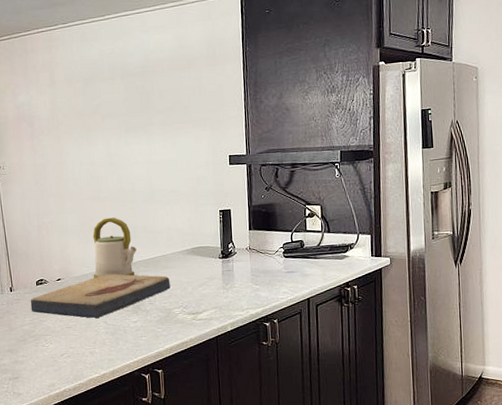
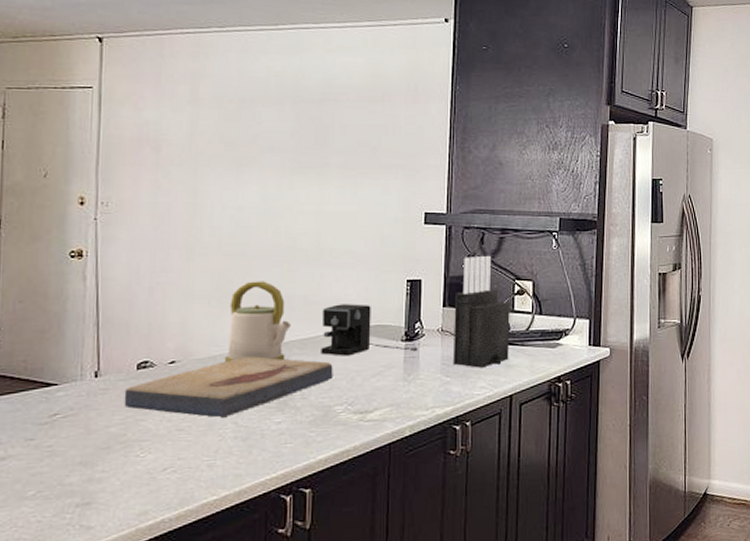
coffee maker: none [158,231,232,272] -> present [321,304,418,356]
knife block: none [258,186,305,278] -> present [452,255,510,368]

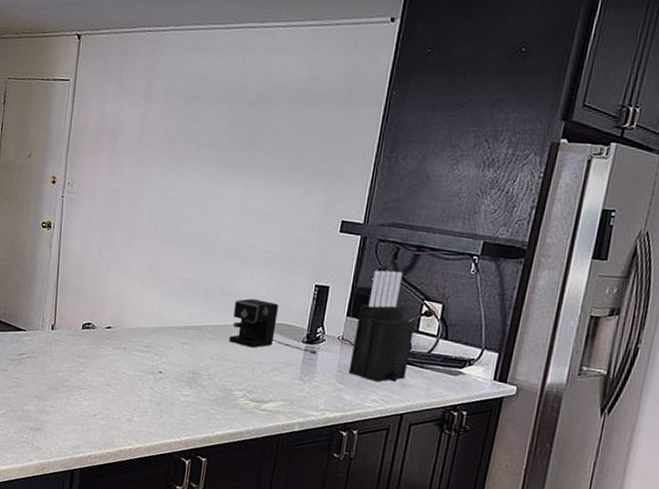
fish fossil: present [124,356,333,418] -> none [70,332,238,382]
kettle: present [225,281,291,362] -> none [150,266,206,341]

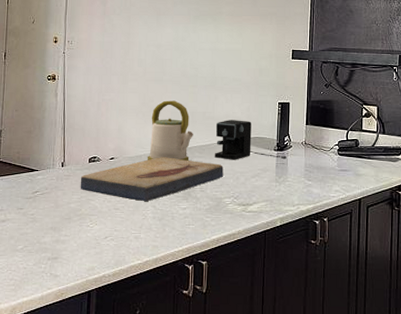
fish fossil: none [70,332,238,382] -> present [80,157,223,202]
kettle: none [150,266,206,341] -> present [148,100,193,161]
knife block: present [348,270,415,382] -> none [313,84,359,175]

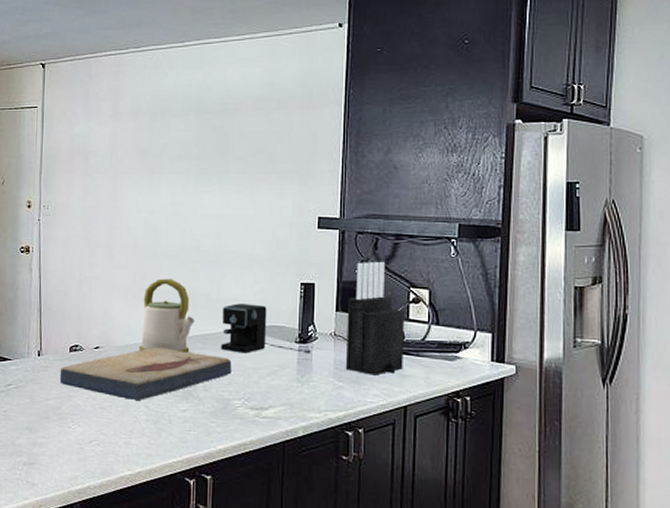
knife block: none [313,84,359,175] -> present [345,261,405,376]

